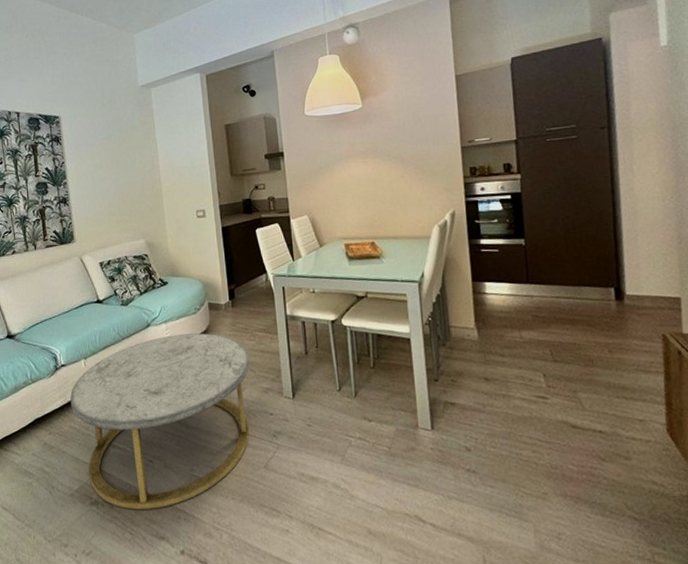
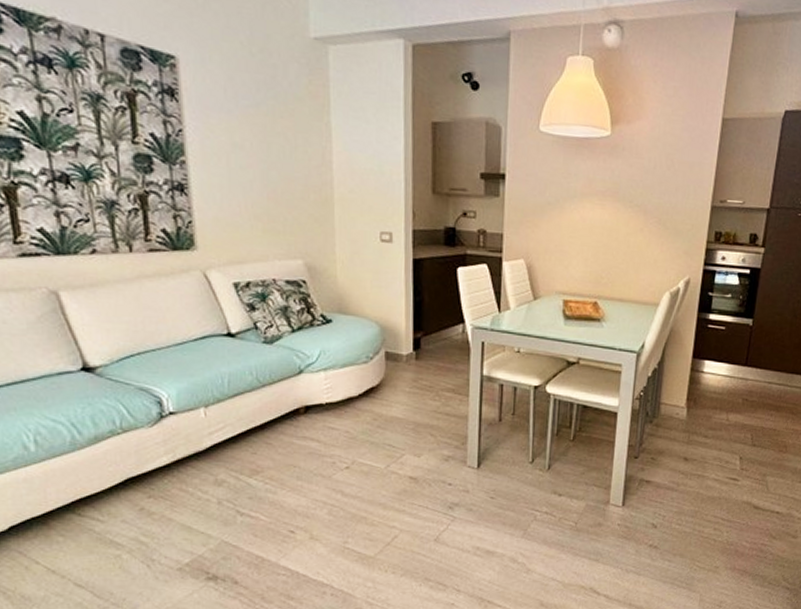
coffee table: present [70,333,250,510] -> none [182,386,431,585]

